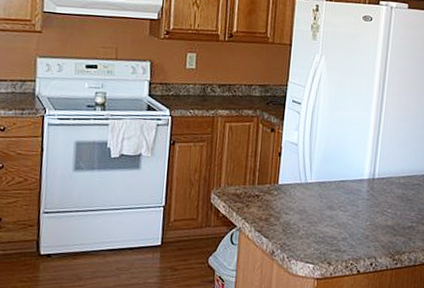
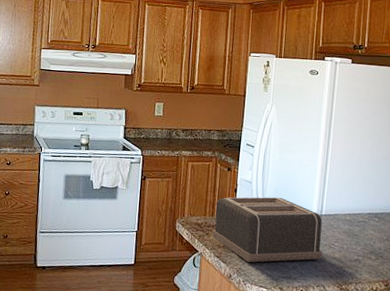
toaster: none [253,160,375,236] -> present [212,197,323,263]

